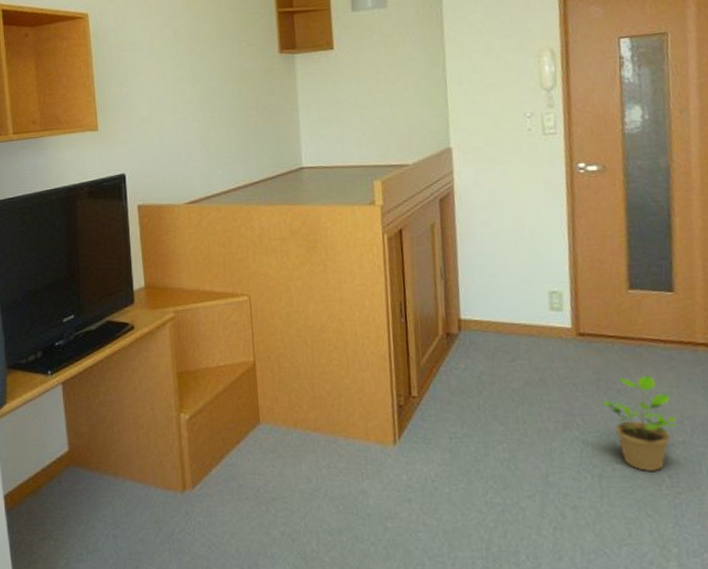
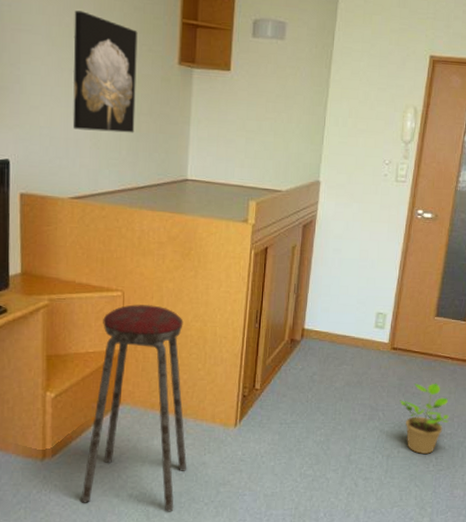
wall art: none [173,21,243,135] -> present [72,10,138,133]
music stool: none [228,306,345,554] -> present [81,304,187,512]

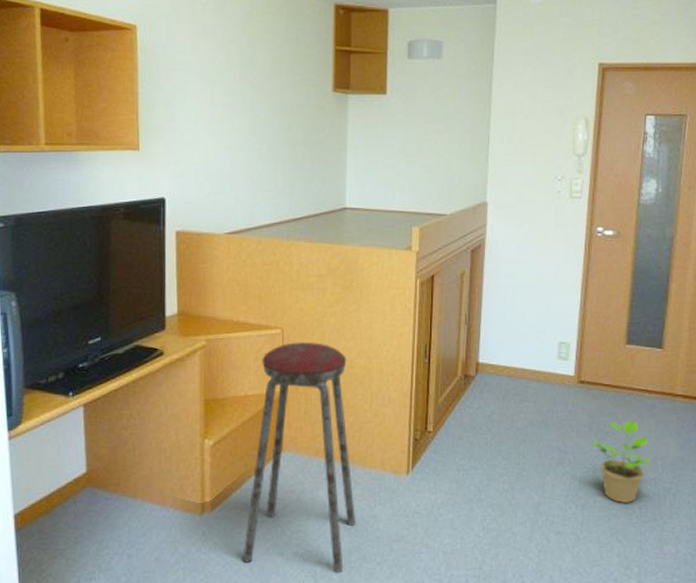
wall art: present [72,10,138,133] -> none [227,46,291,164]

